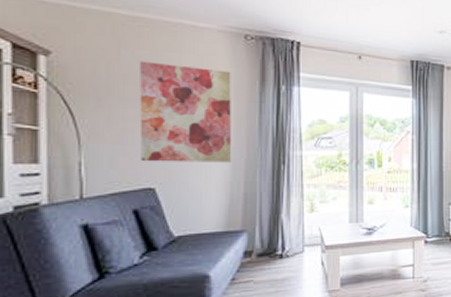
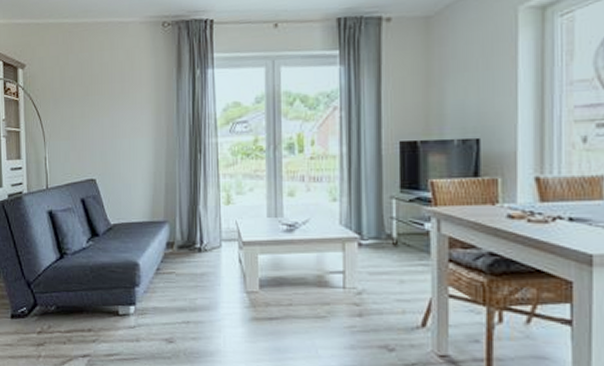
wall art: present [139,61,232,163] -> none [82,61,154,155]

